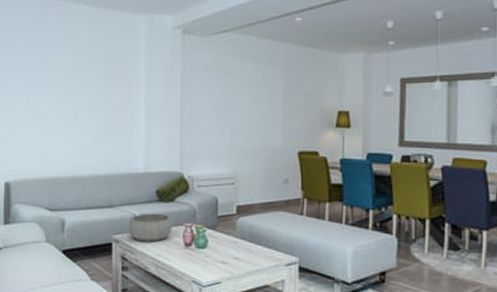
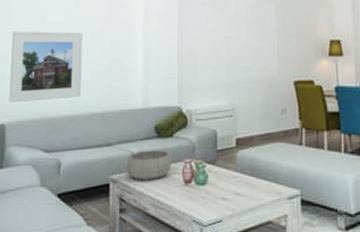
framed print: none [13,91,84,162] -> present [9,31,83,103]

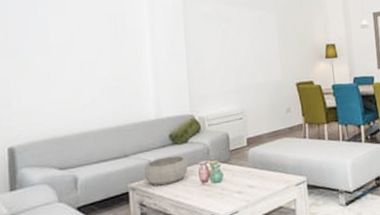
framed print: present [9,31,83,103] -> none [12,52,93,126]

